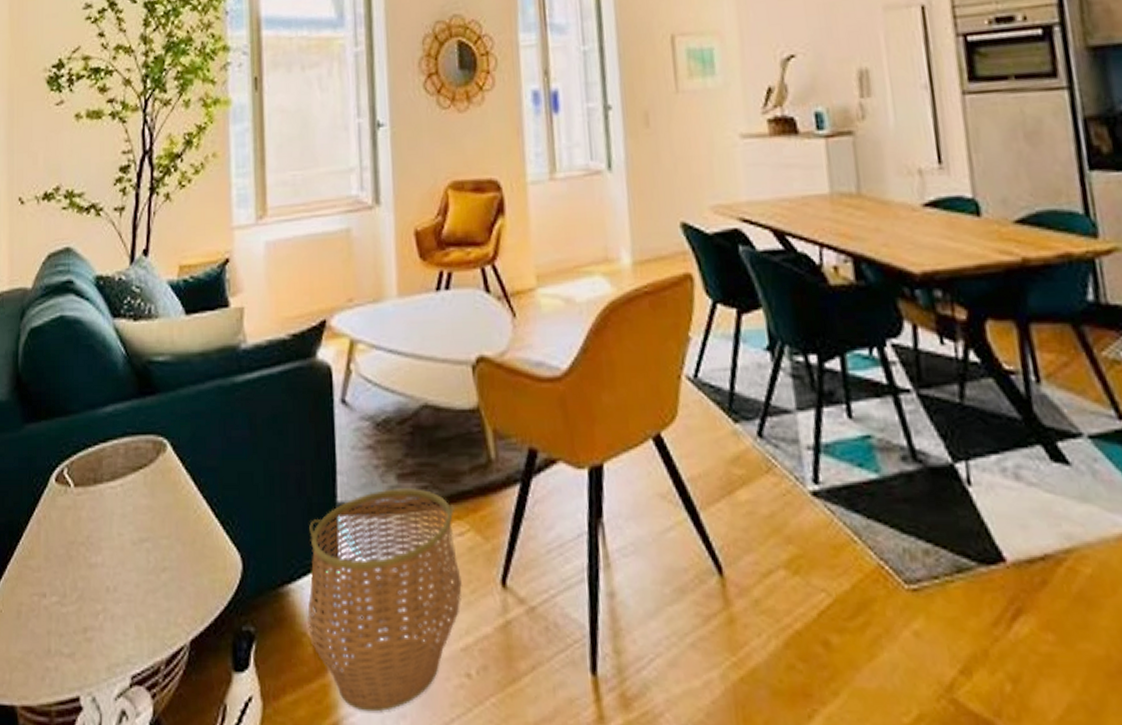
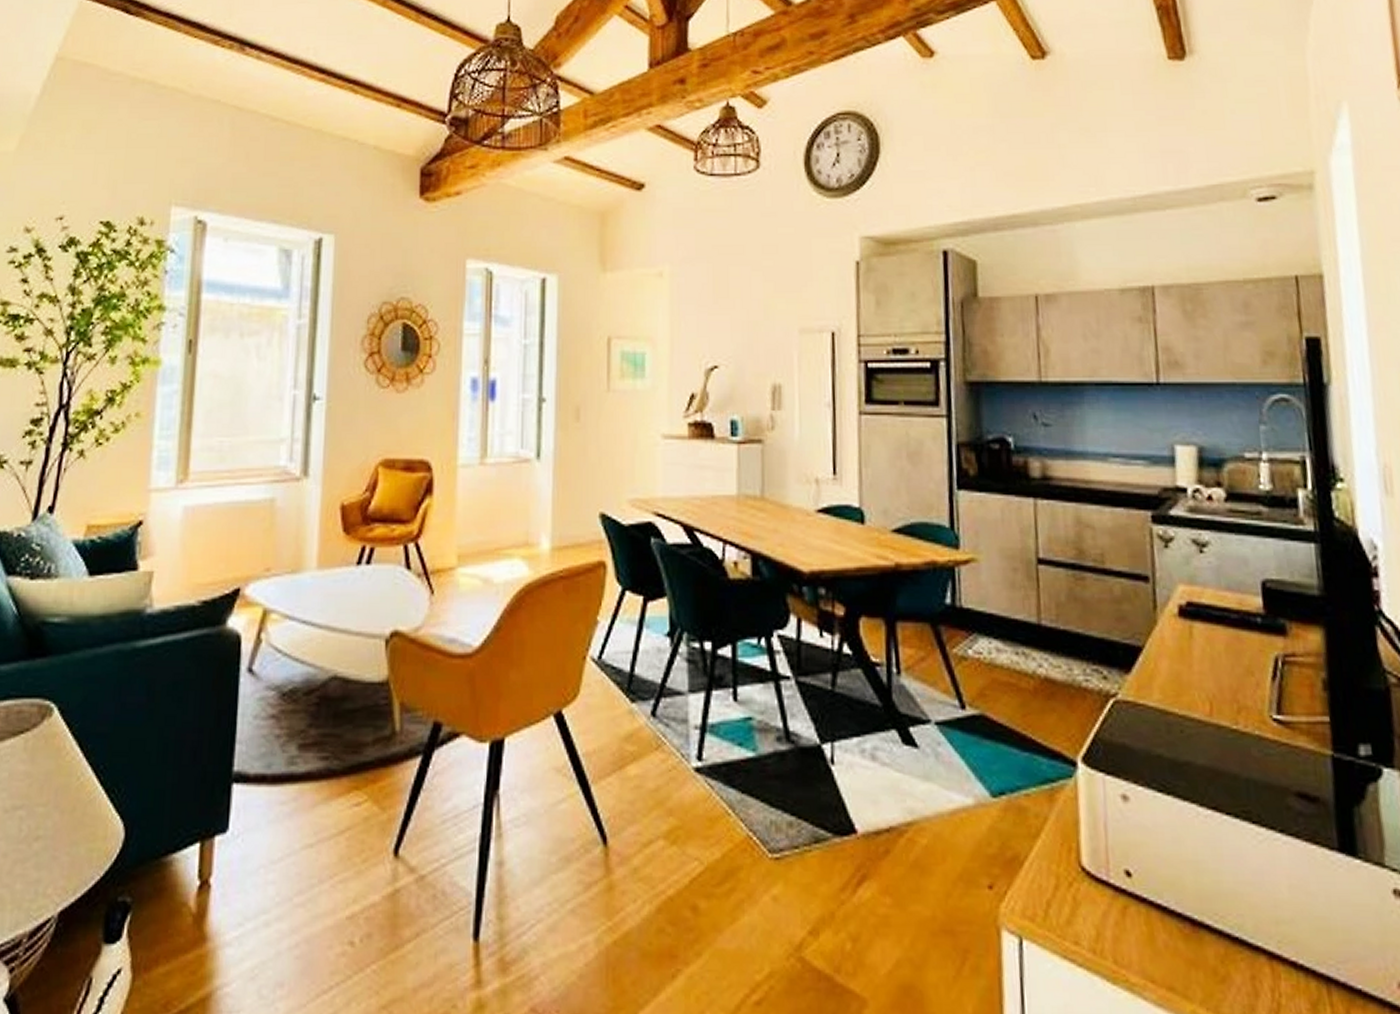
basket: present [307,488,462,712] -> none [189,758,354,982]

